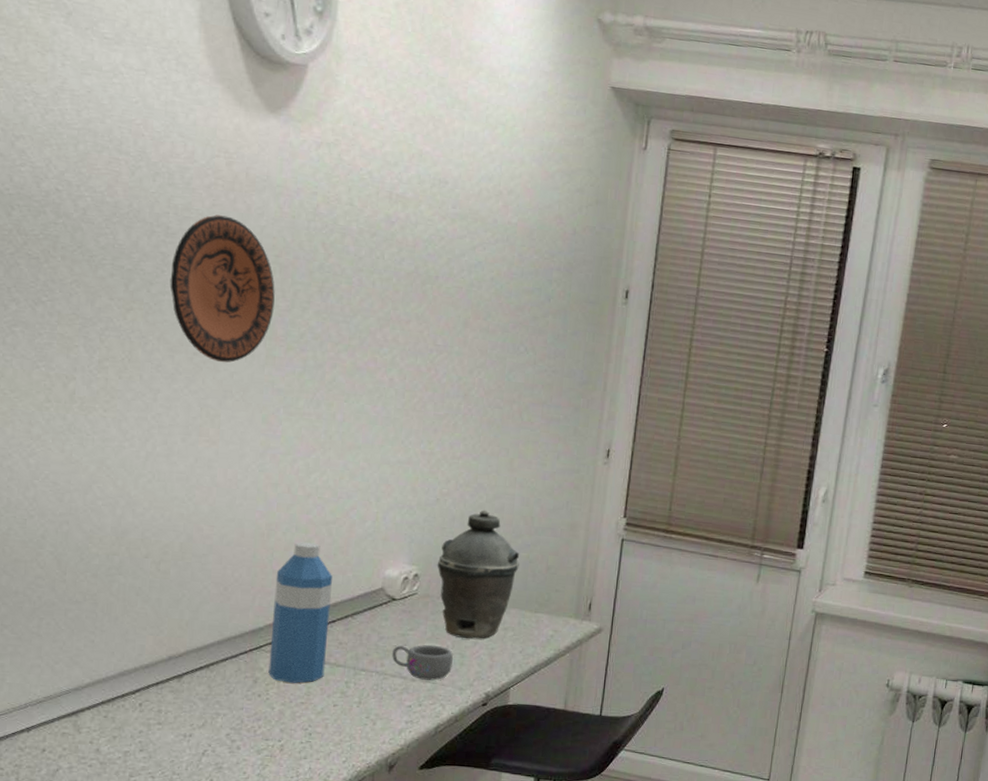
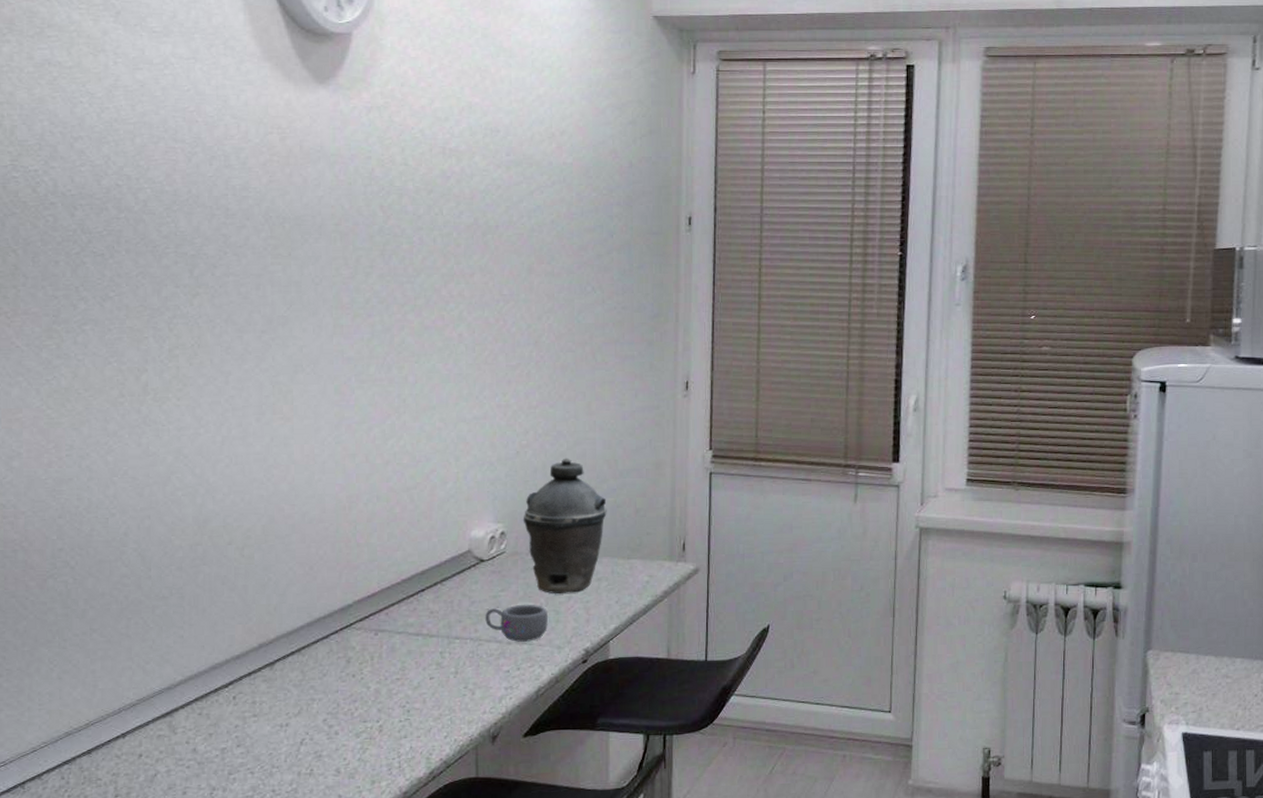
decorative plate: present [170,214,275,363] -> none [233,191,338,338]
water bottle: present [268,542,332,683] -> none [360,511,418,659]

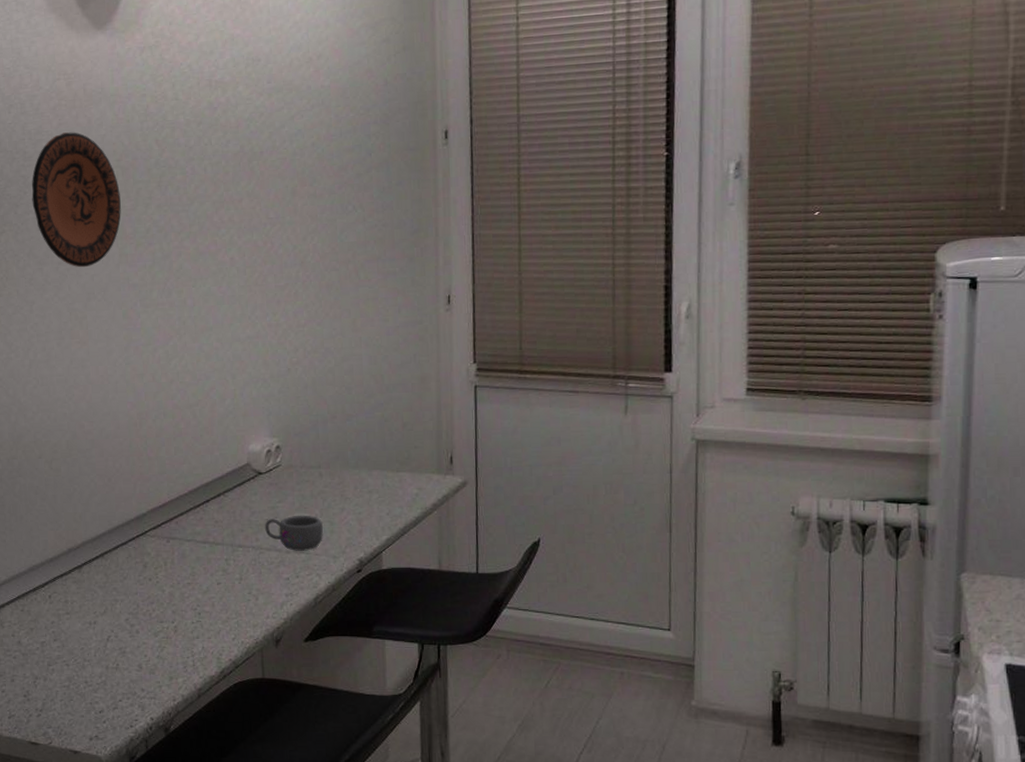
decorative plate: none [233,191,338,338] -> present [32,132,121,268]
kettle: present [523,458,607,593] -> none [296,374,375,505]

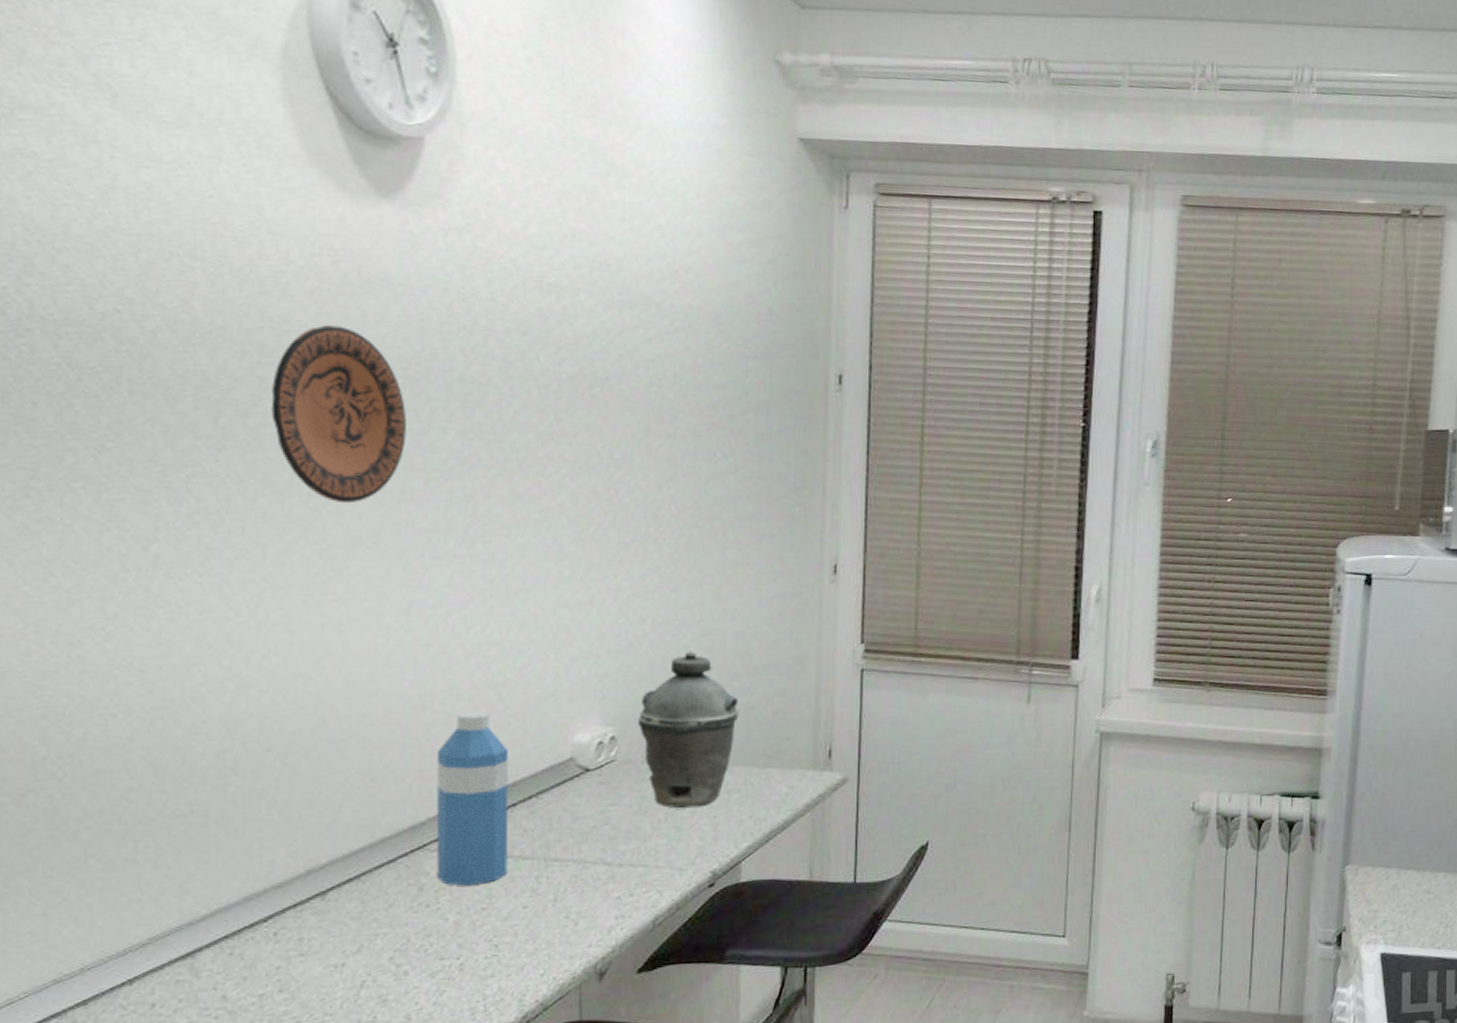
water bottle: none [151,426,205,565] -> present [436,712,509,886]
mug: present [265,515,323,551] -> none [591,820,667,864]
kettle: none [296,374,375,505] -> present [637,651,739,808]

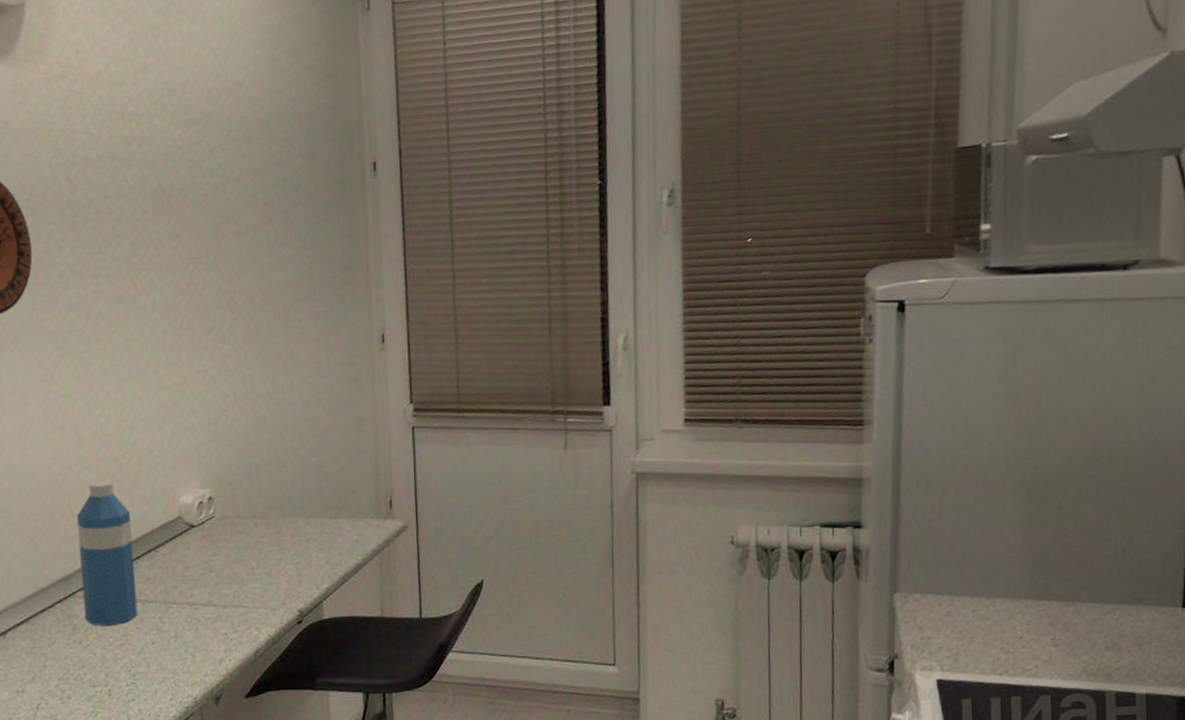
kettle: present [637,651,739,808] -> none [228,419,311,556]

